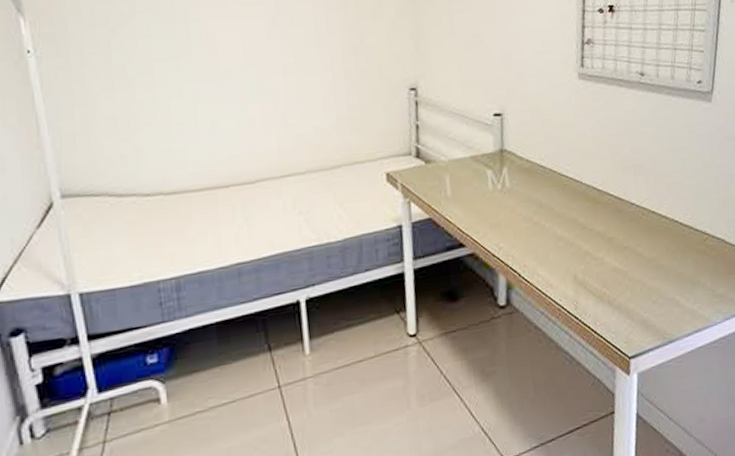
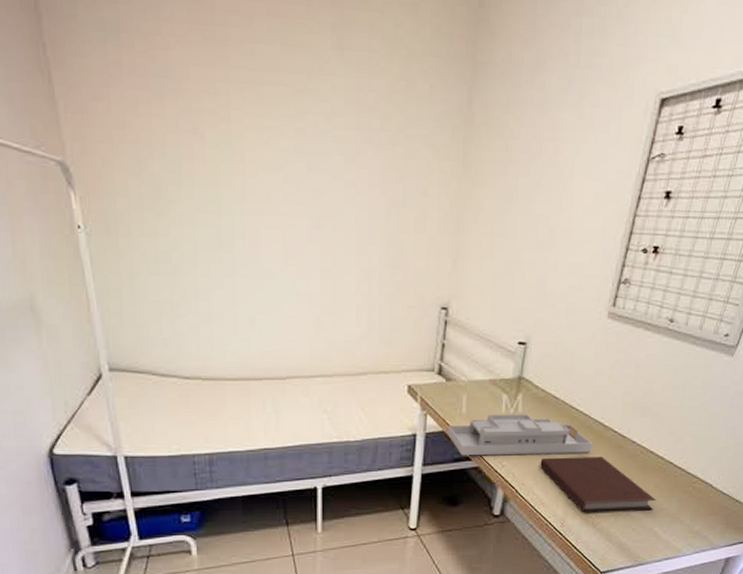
desk organizer: none [435,188,591,243] -> present [448,414,593,456]
notebook: none [539,224,670,290] -> present [540,456,656,513]

